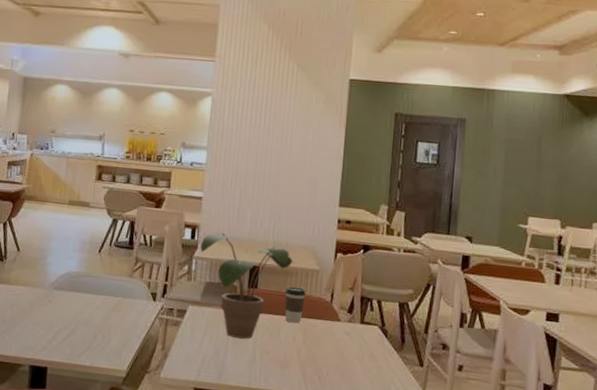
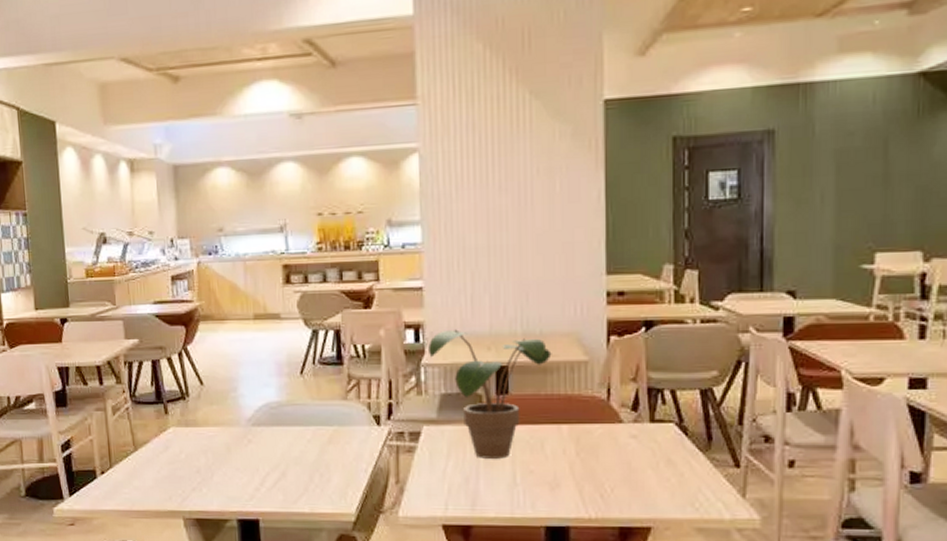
coffee cup: present [284,286,306,323] -> none [546,386,573,431]

